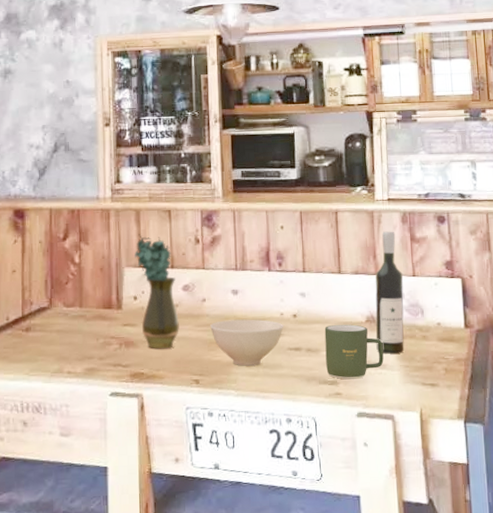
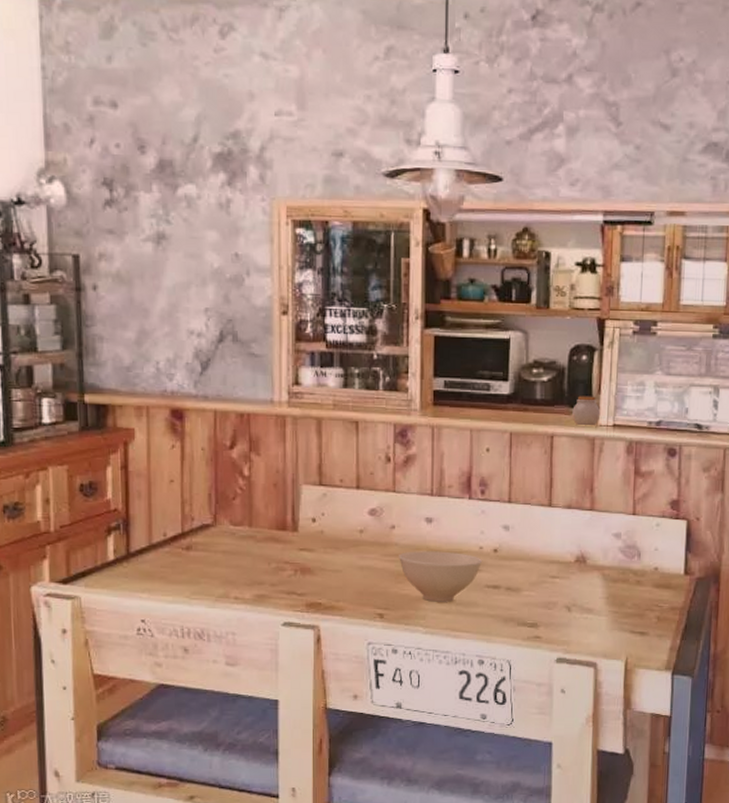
vase: present [135,233,179,349] -> none [314,446,363,579]
mug: present [324,324,384,380] -> none [526,562,592,623]
jar: none [352,176,376,203] -> present [572,396,601,428]
bottle: present [375,231,405,354] -> none [584,462,621,598]

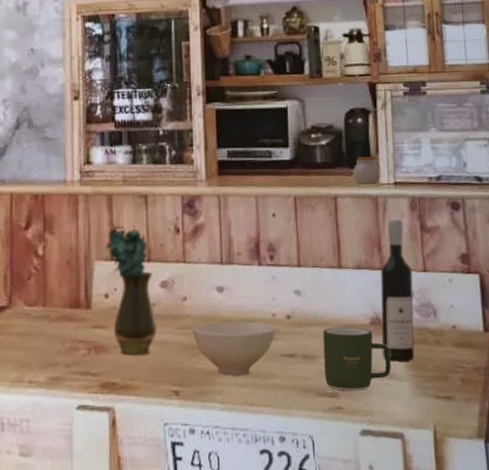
vase: none [314,446,363,579] -> present [106,221,157,355]
mug: none [526,562,592,623] -> present [322,326,391,391]
bottle: none [584,462,621,598] -> present [380,219,415,362]

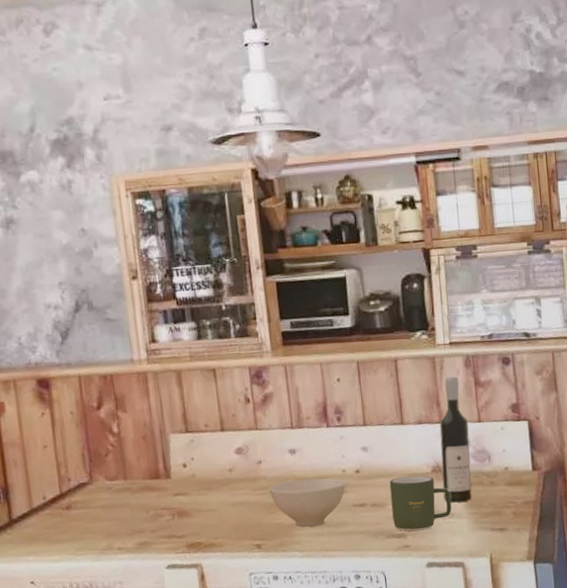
vase: present [106,221,157,355] -> none [179,396,236,517]
jar: present [353,156,381,187] -> none [411,319,437,349]

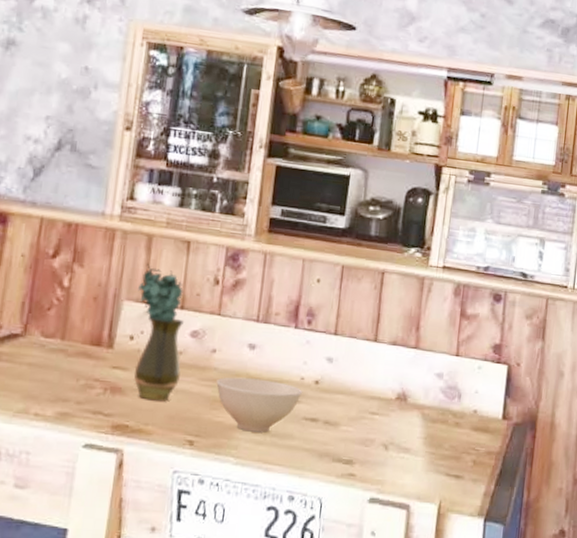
vase: none [179,396,236,517] -> present [133,263,184,402]
mug: present [389,475,452,532] -> none [343,397,411,461]
bottle: present [439,376,472,503] -> none [402,302,445,438]

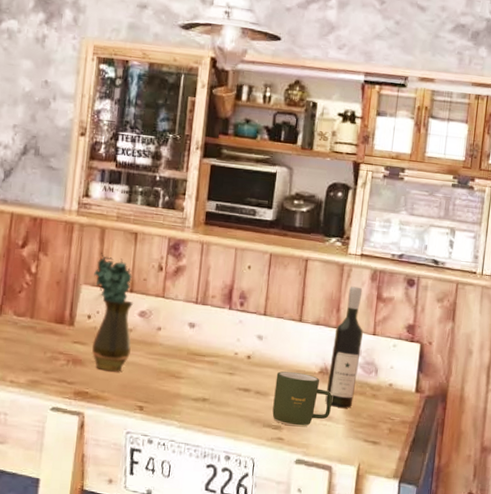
bowl: present [216,377,303,433] -> none [162,351,237,401]
mug: none [343,397,411,461] -> present [272,371,332,427]
bottle: none [402,302,445,438] -> present [325,286,363,408]

